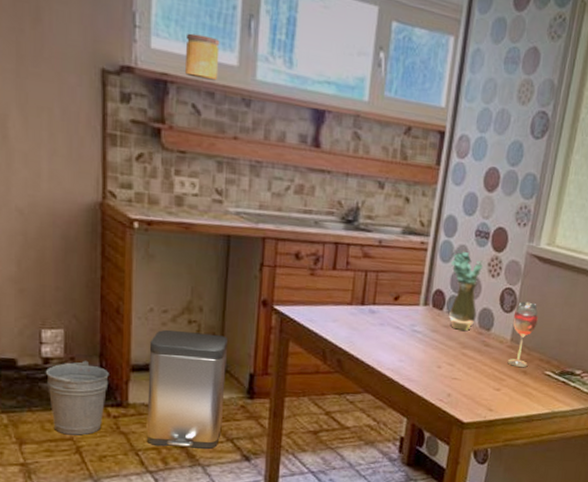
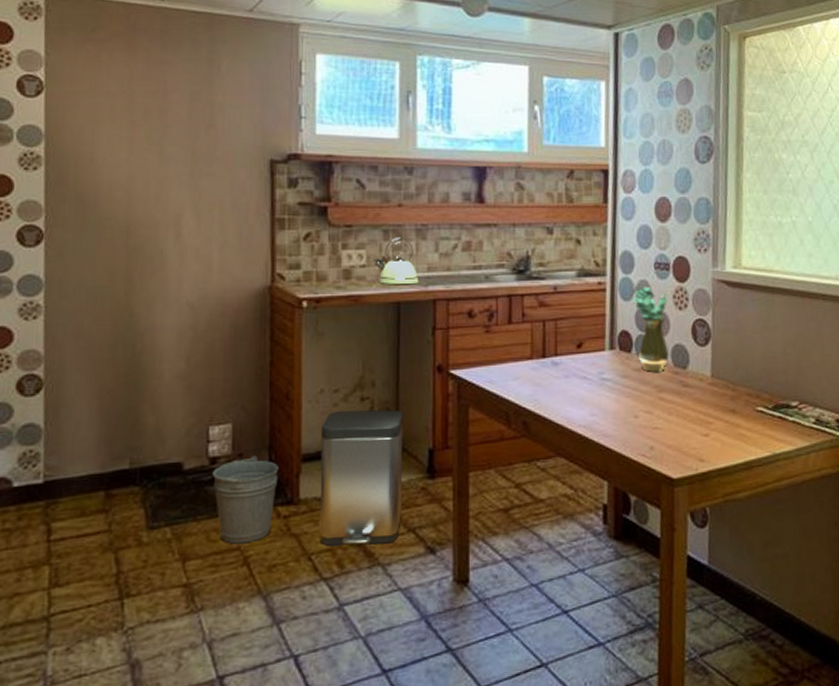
jar: present [184,33,220,81] -> none [348,116,380,155]
kettle: none [206,170,251,221] -> present [373,237,419,286]
wineglass: present [507,301,539,367] -> none [710,331,738,406]

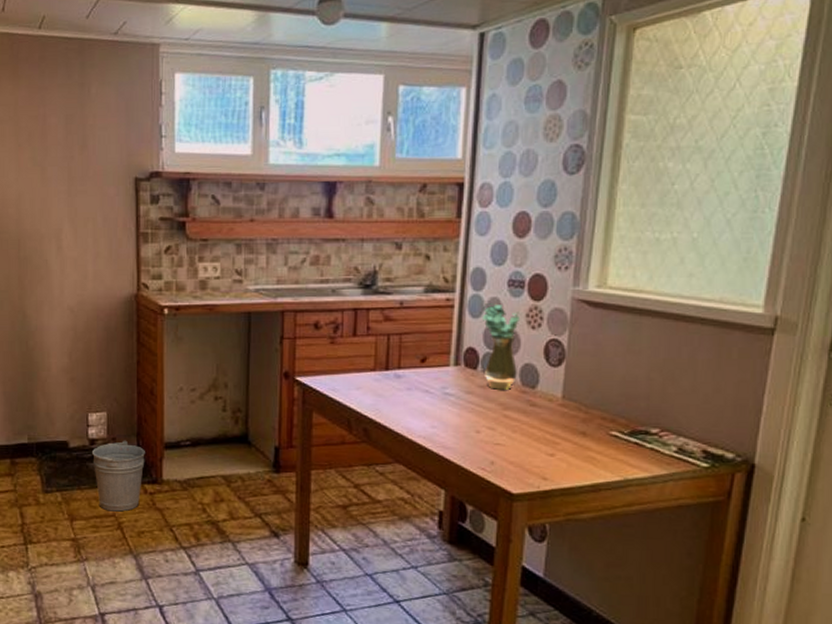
pedal bin: present [319,409,403,546] -> none [179,407,252,525]
kettle: present [373,237,419,286] -> none [227,251,269,296]

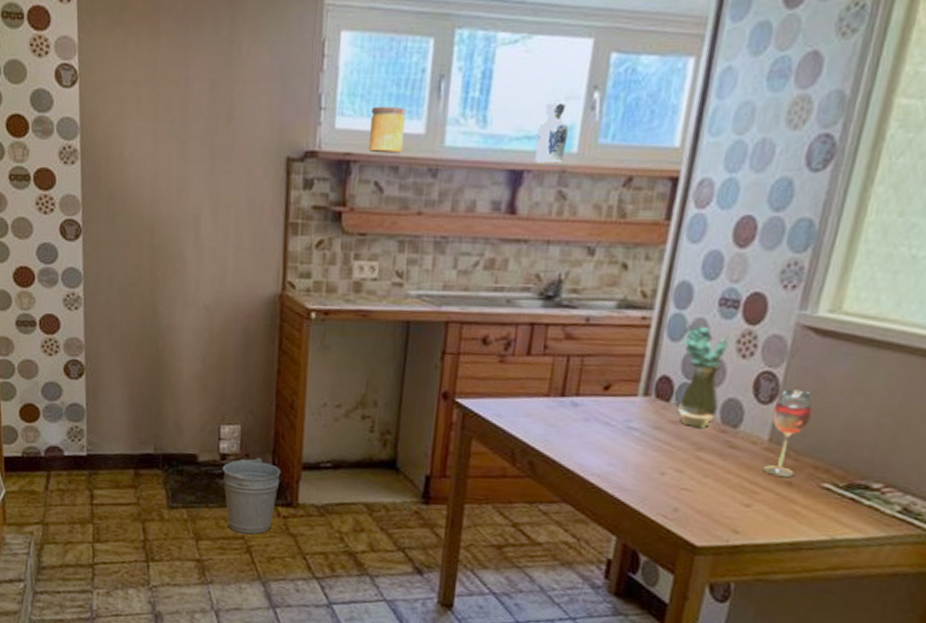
jar: none [204,133,235,172] -> present [368,106,407,154]
ceramic jug: none [344,126,371,175] -> present [535,102,569,163]
wineglass: none [560,353,594,428] -> present [762,389,813,477]

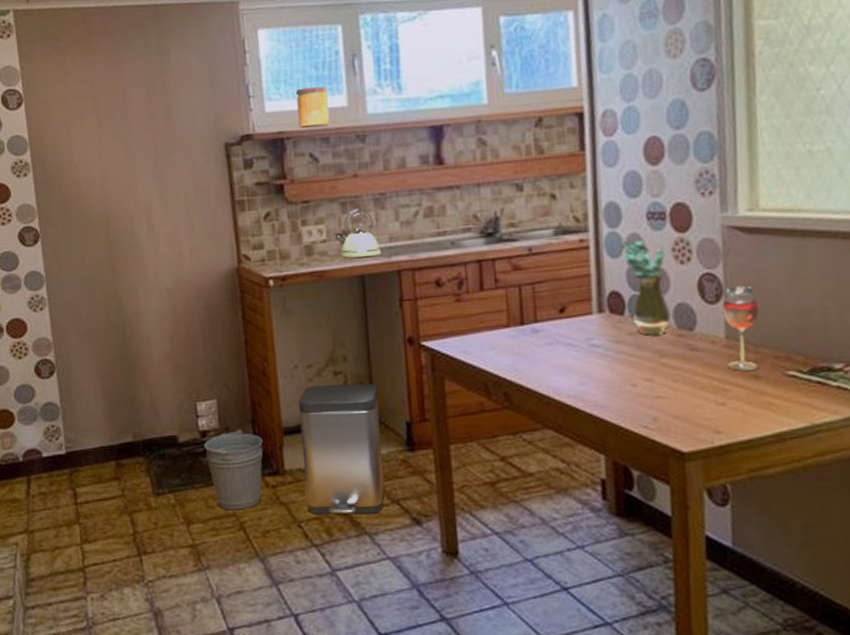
pedal bin: none [314,425,403,558] -> present [298,383,385,515]
kettle: none [386,250,433,304] -> present [333,208,382,259]
ceramic jug: present [535,102,569,163] -> none [447,63,477,117]

